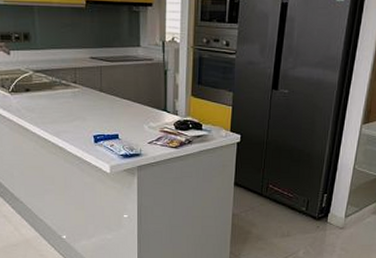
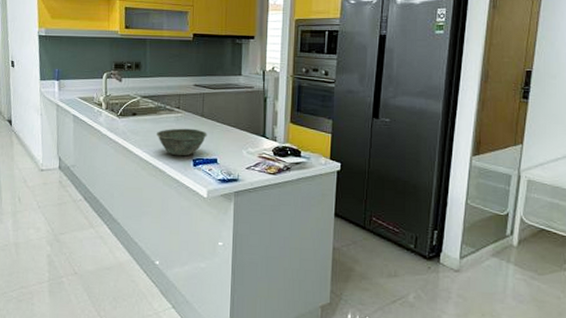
bowl: none [54,104,107,133] -> present [157,128,207,157]

